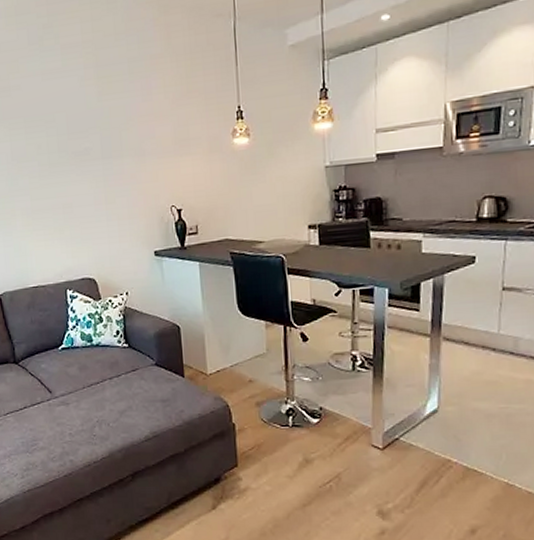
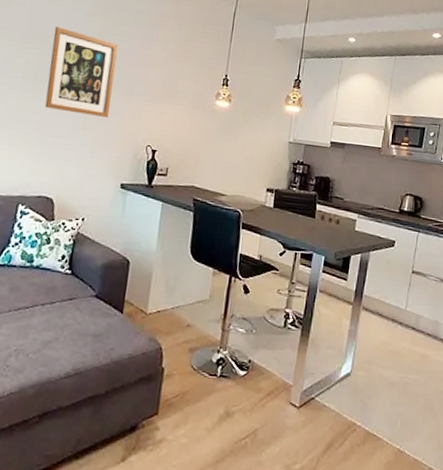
wall art: none [54,101,127,190] -> present [44,26,118,117]

